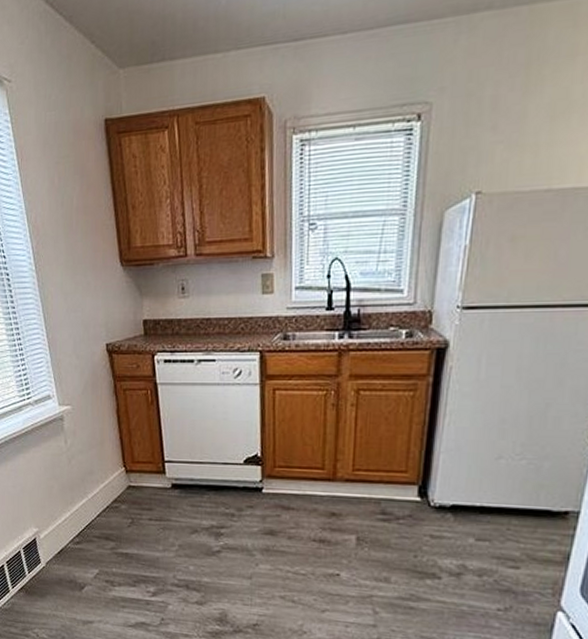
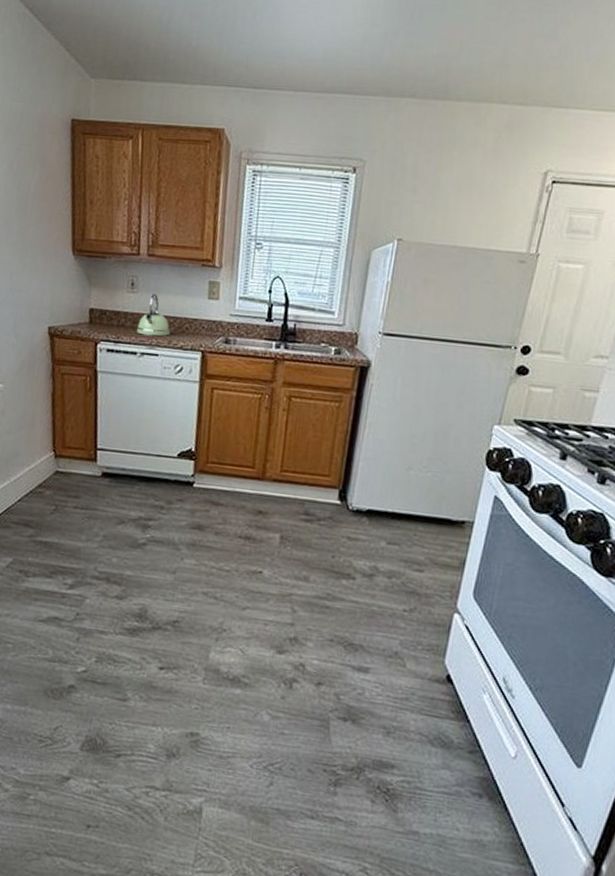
kettle: none [191,296,227,341] -> present [136,294,171,337]

